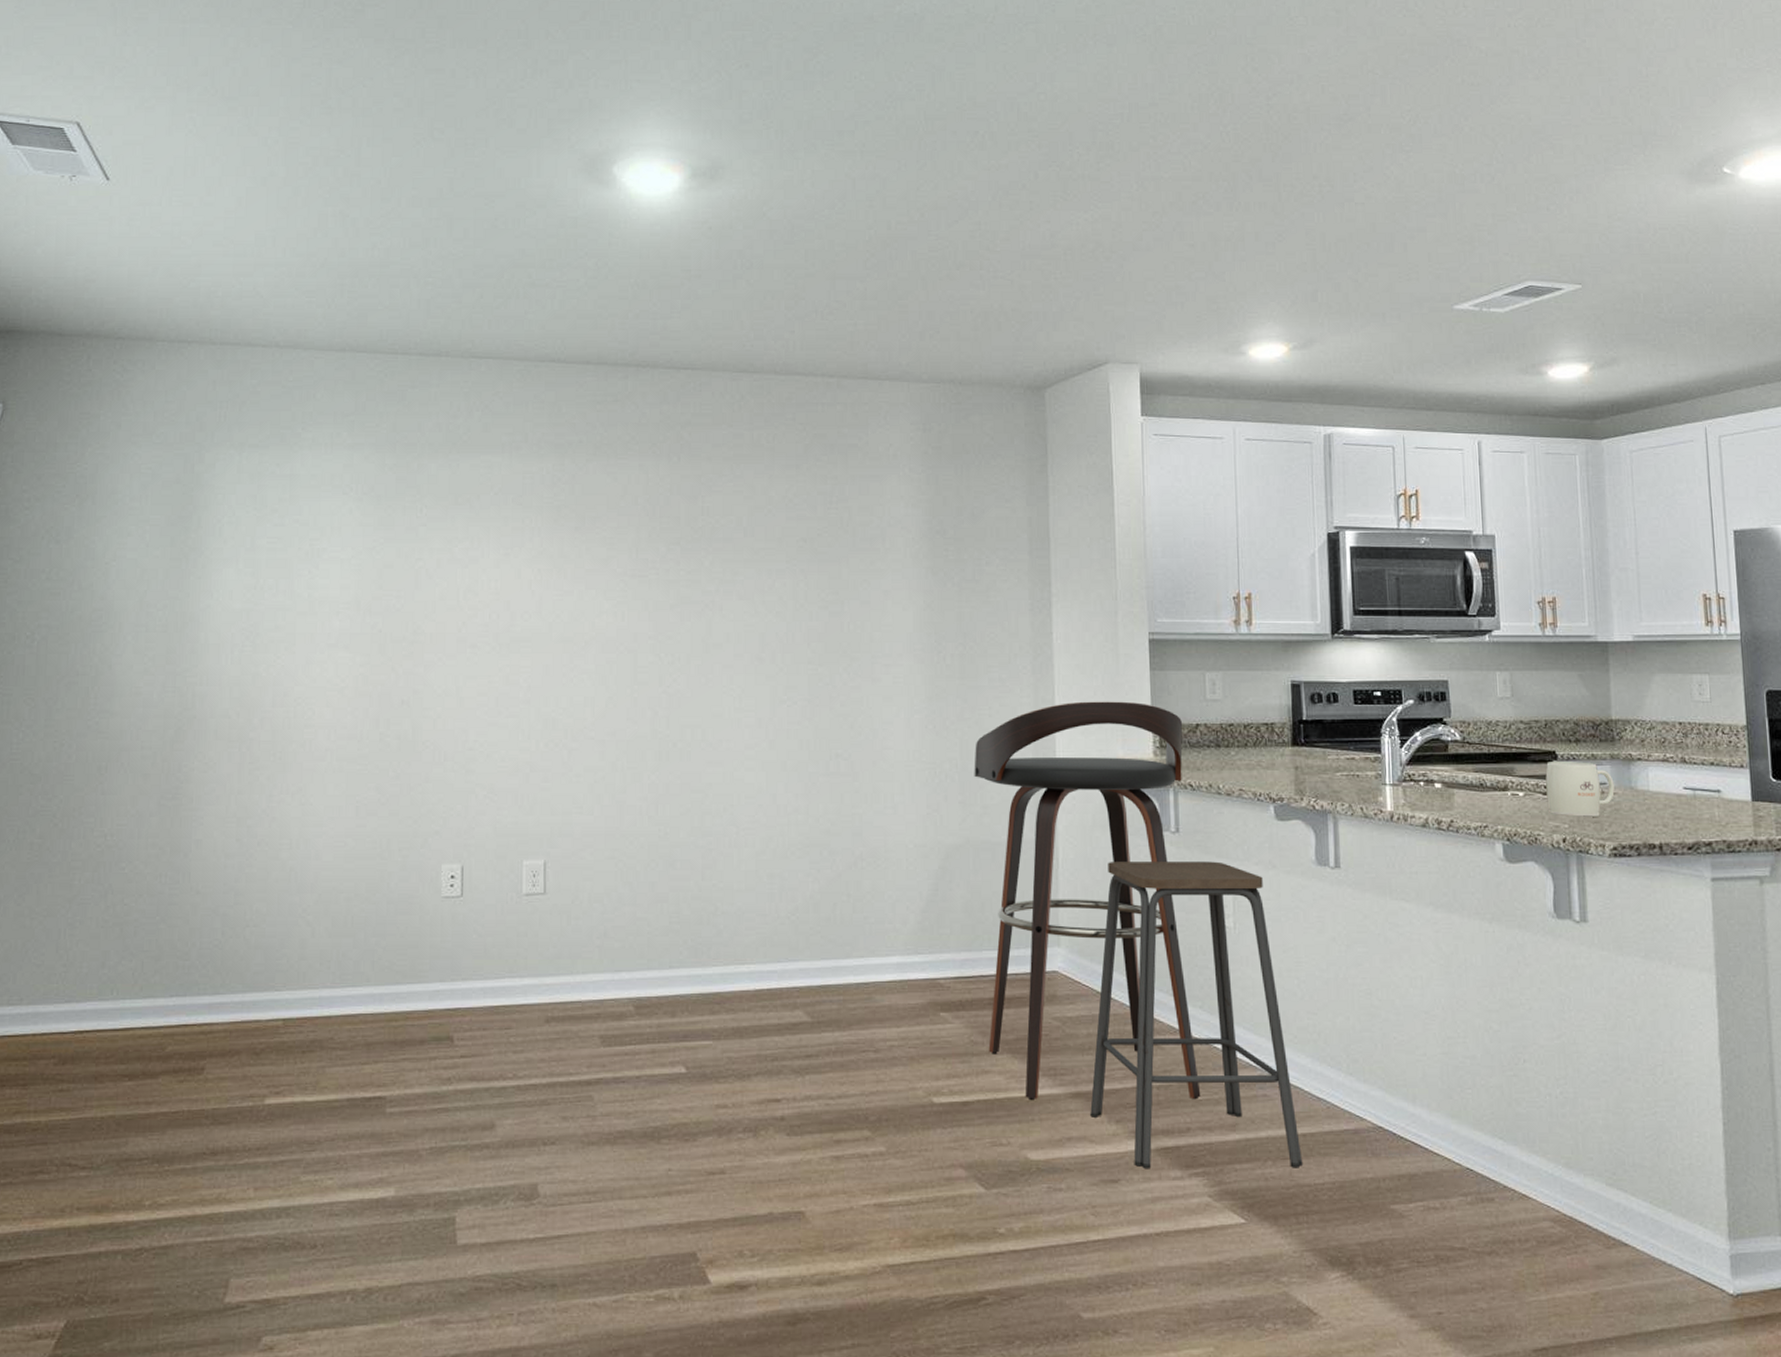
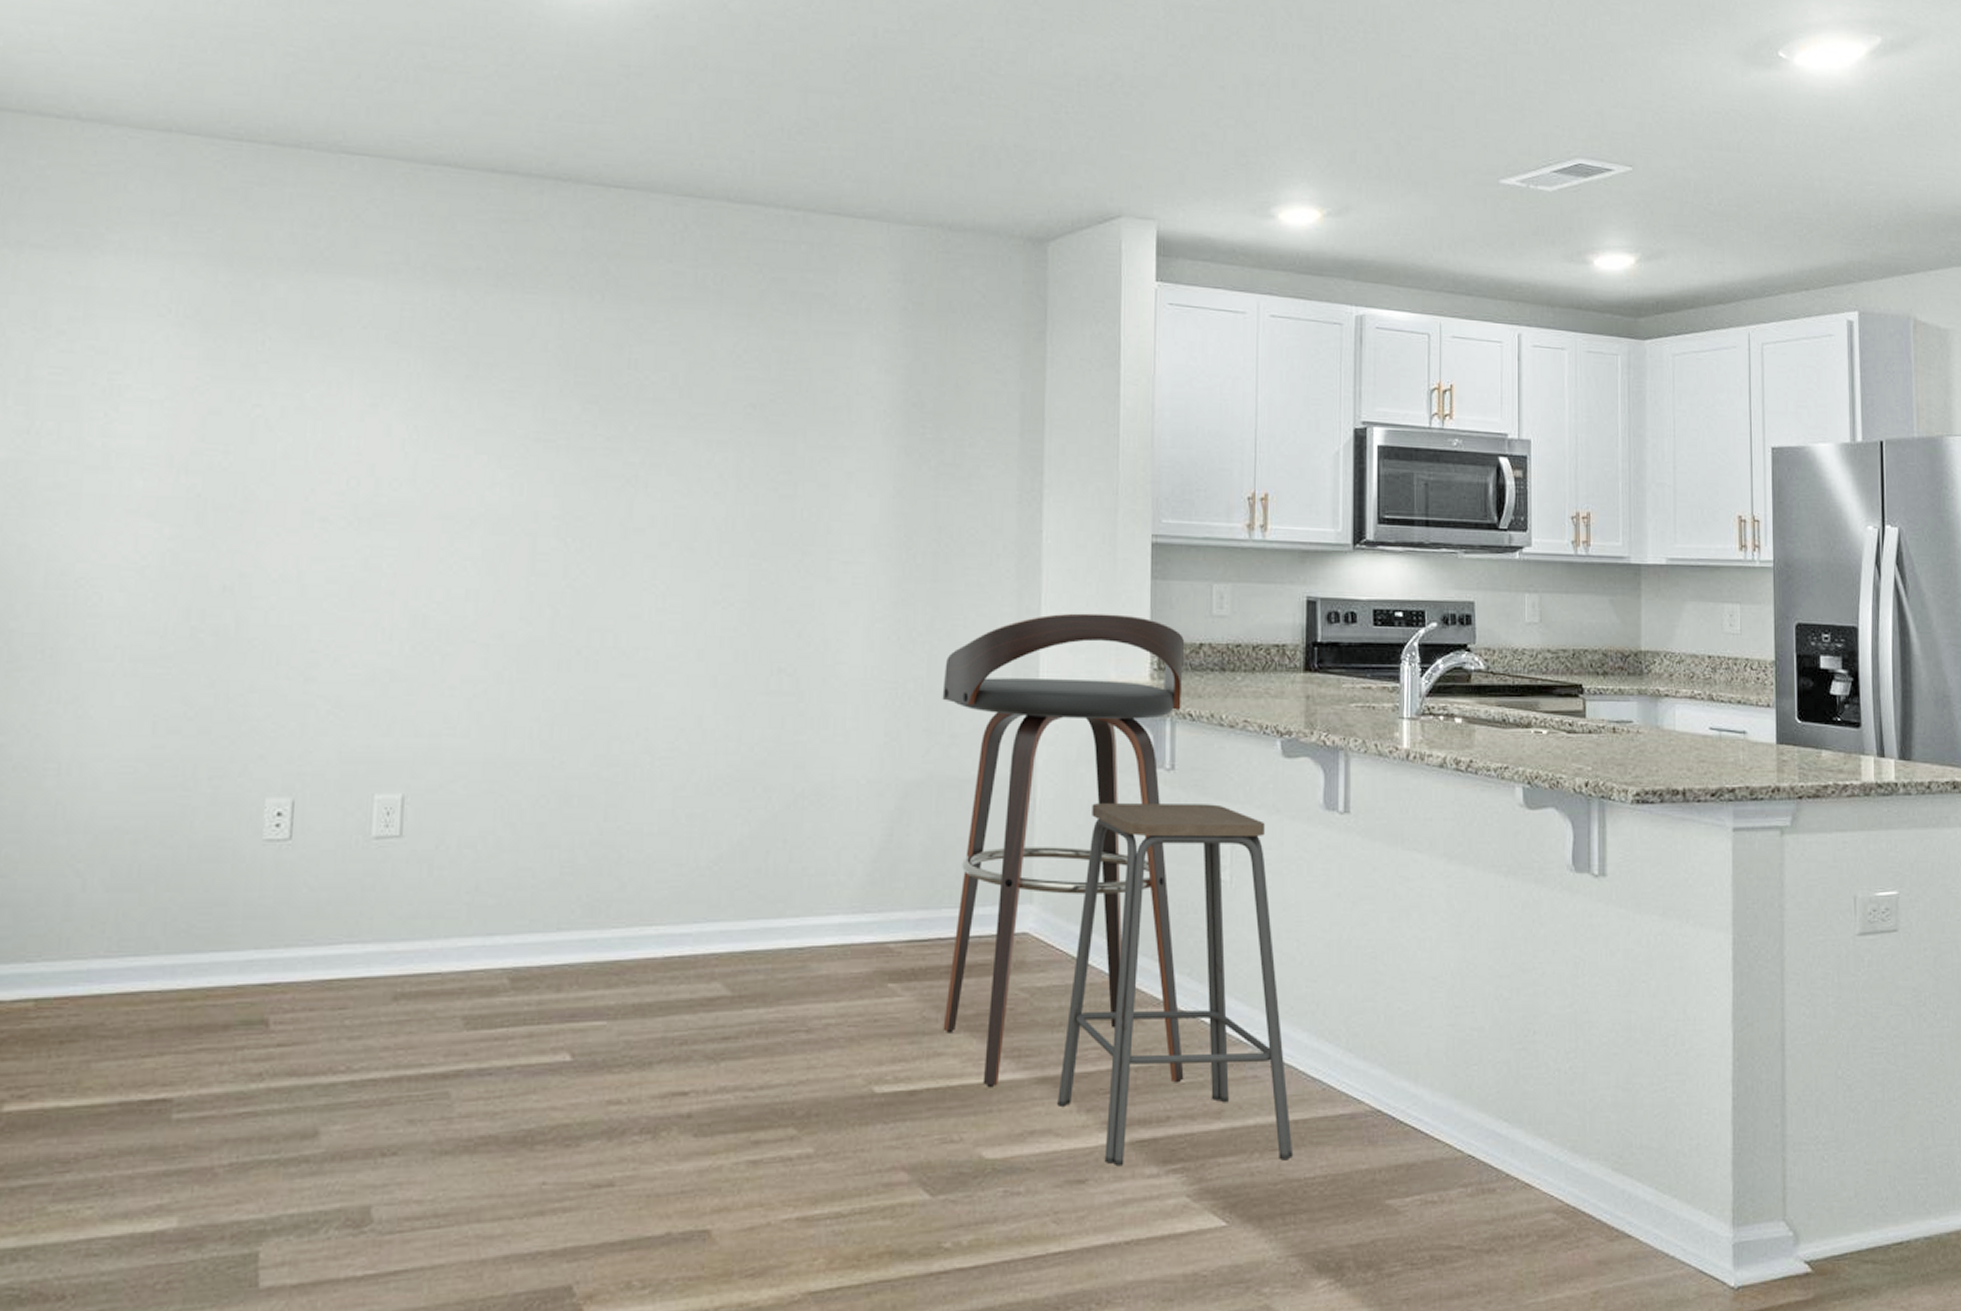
mug: present [1545,762,1615,817] -> none [1571,696,1640,759]

